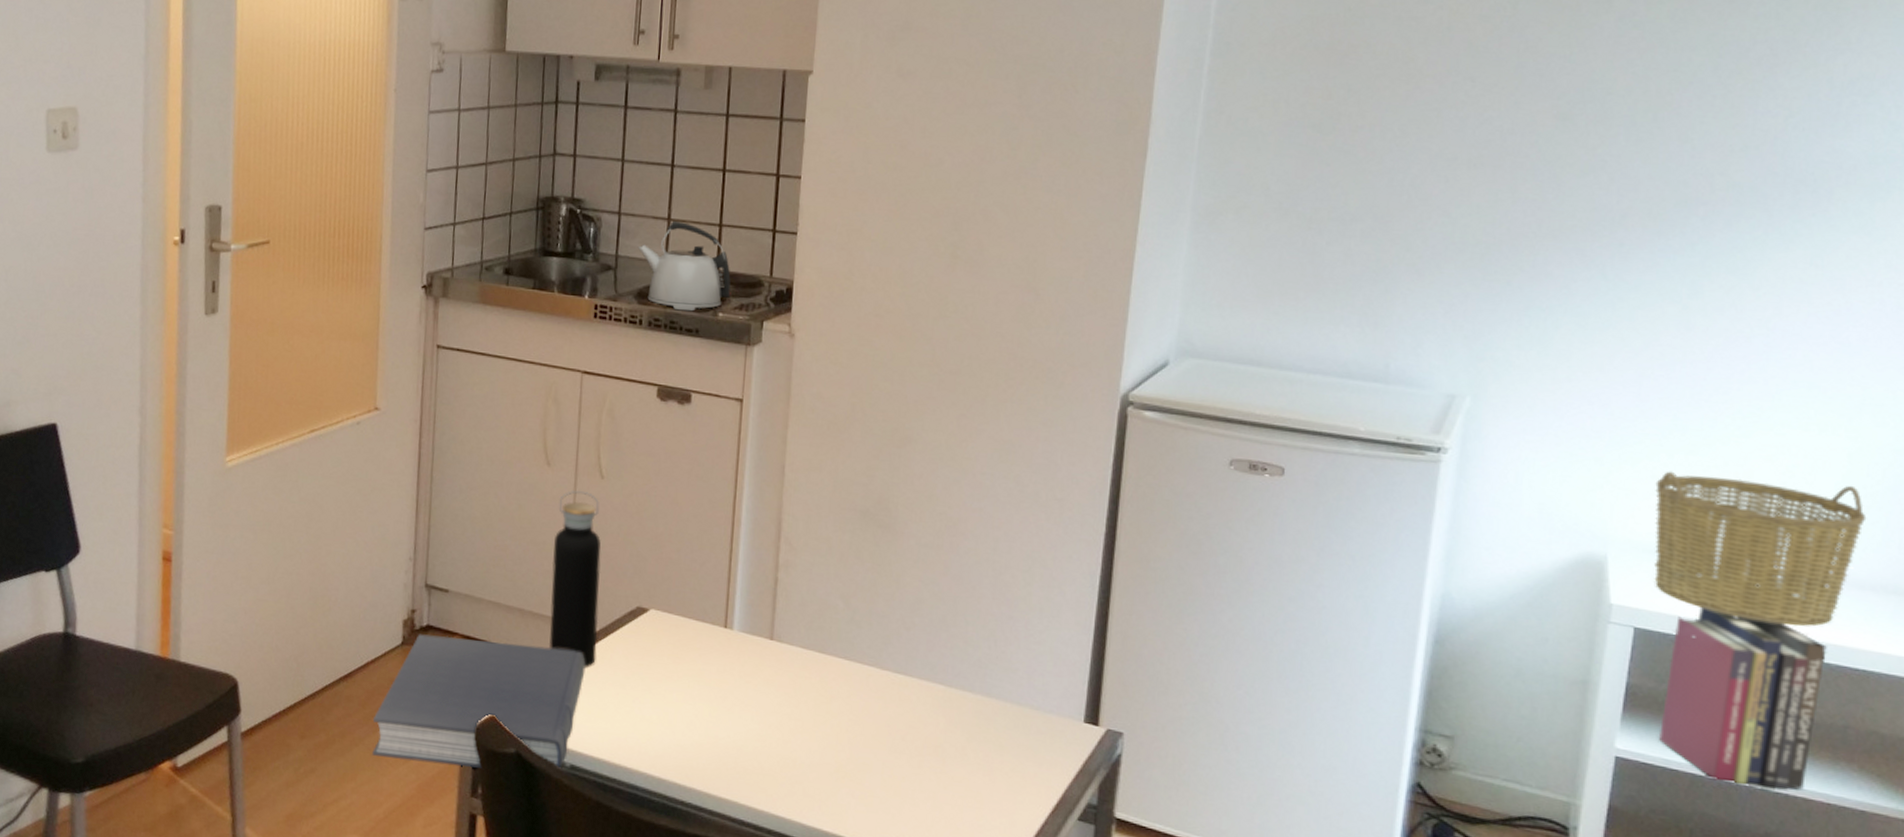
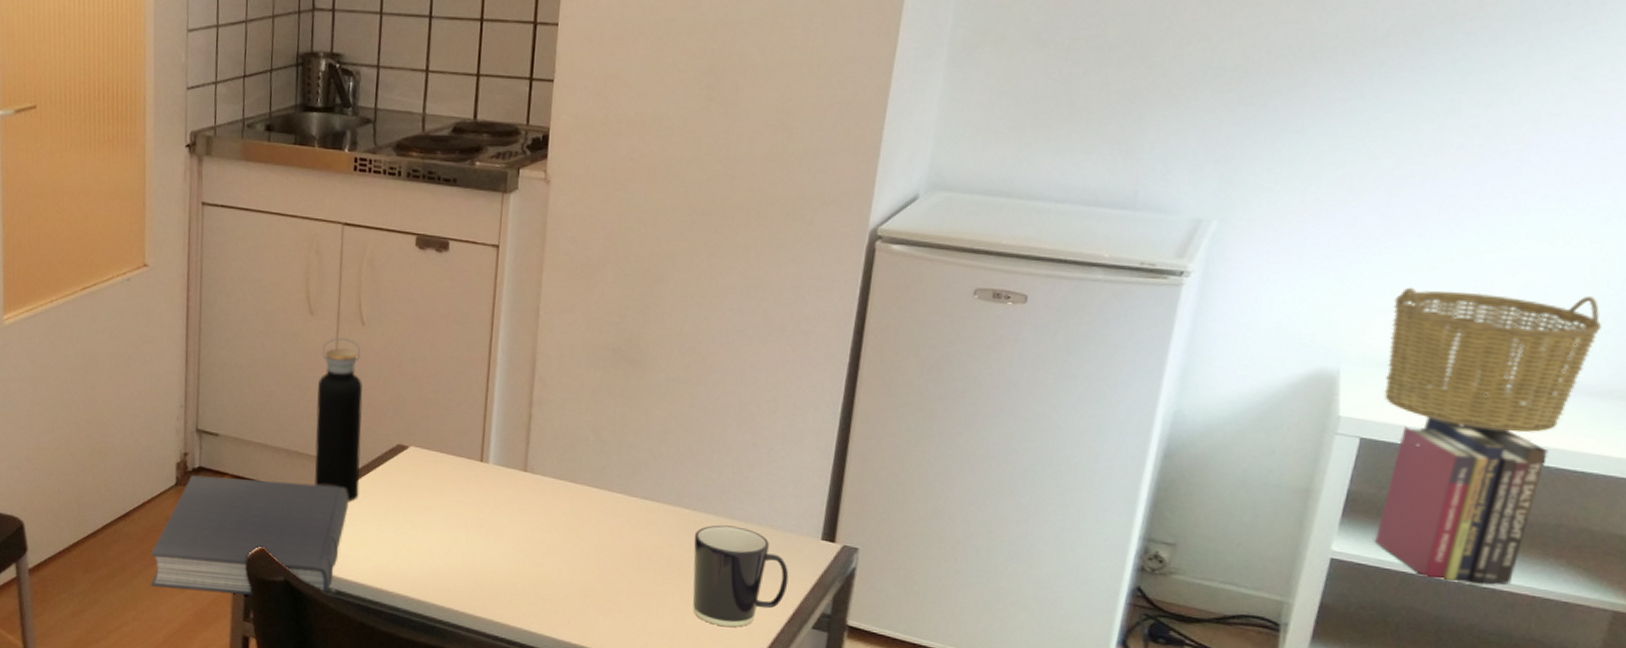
kettle: present [637,220,731,312] -> none [396,72,488,162]
mug: none [950,703,1052,817] -> present [692,525,789,627]

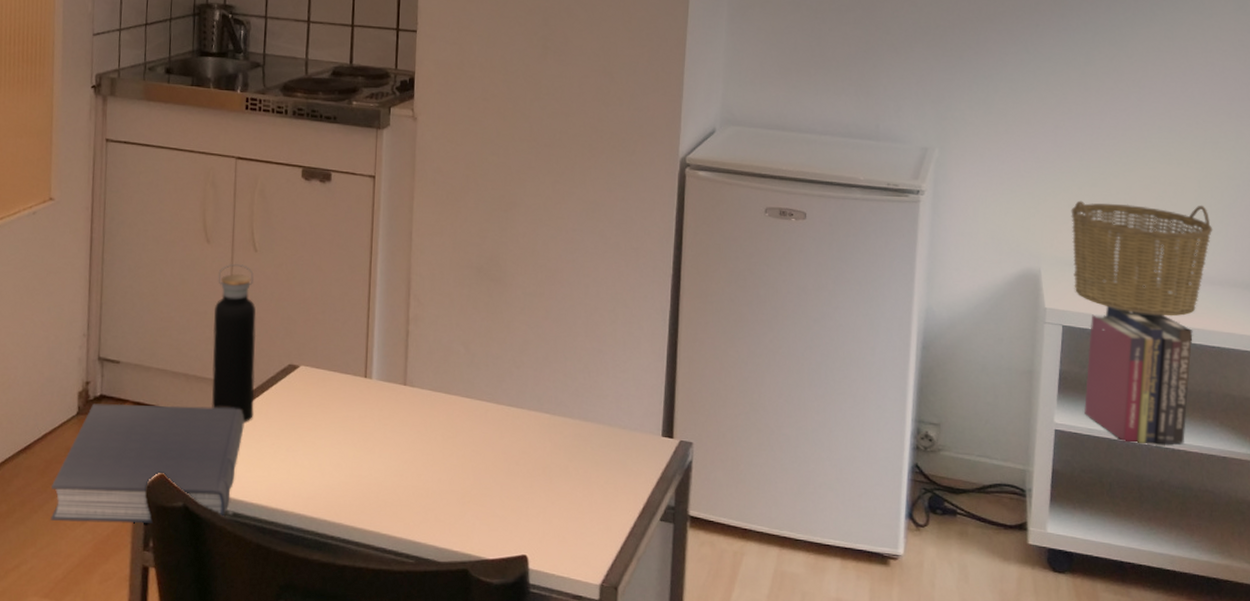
mug: present [692,525,789,627] -> none [555,427,637,524]

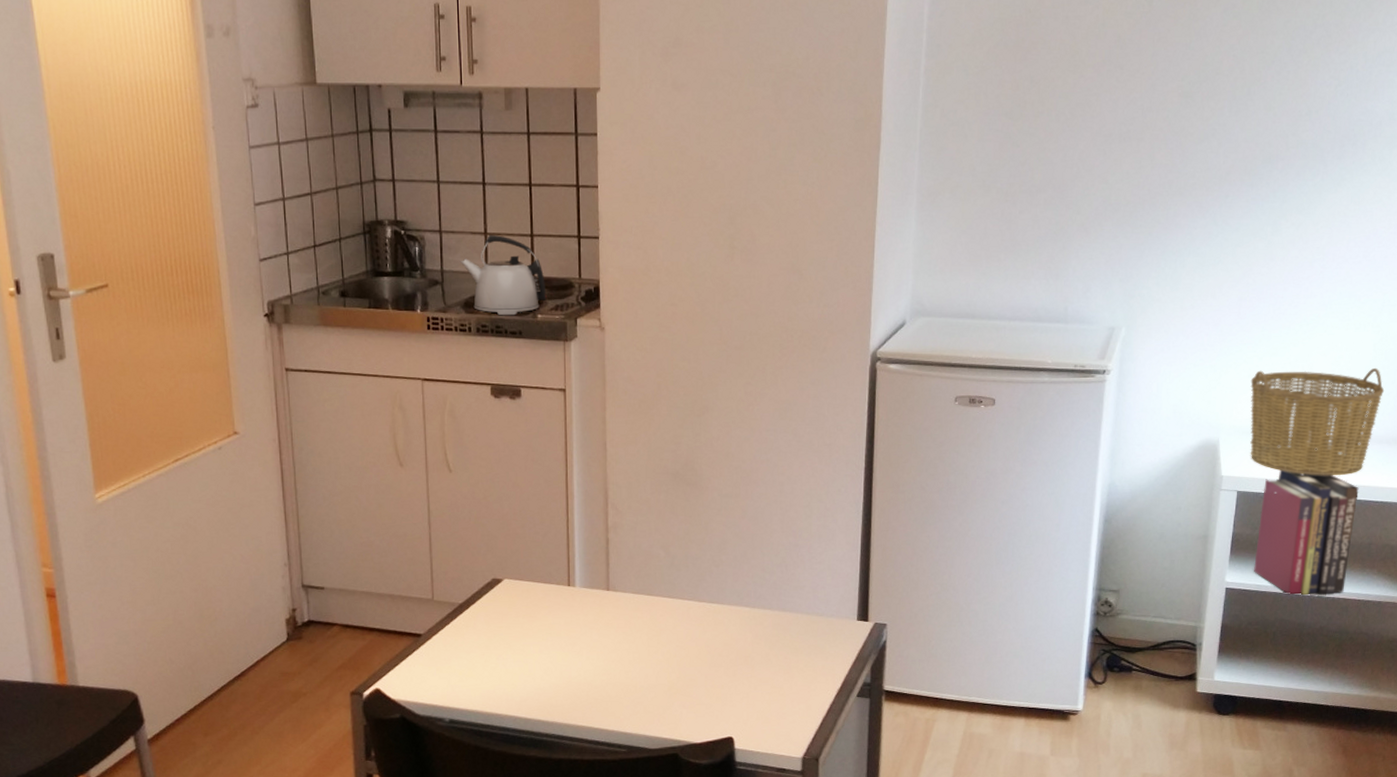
book: present [51,403,245,524] -> none [270,623,454,740]
water bottle: present [211,264,256,422] -> none [414,486,462,636]
kettle: none [282,22,363,101] -> present [460,234,547,316]

